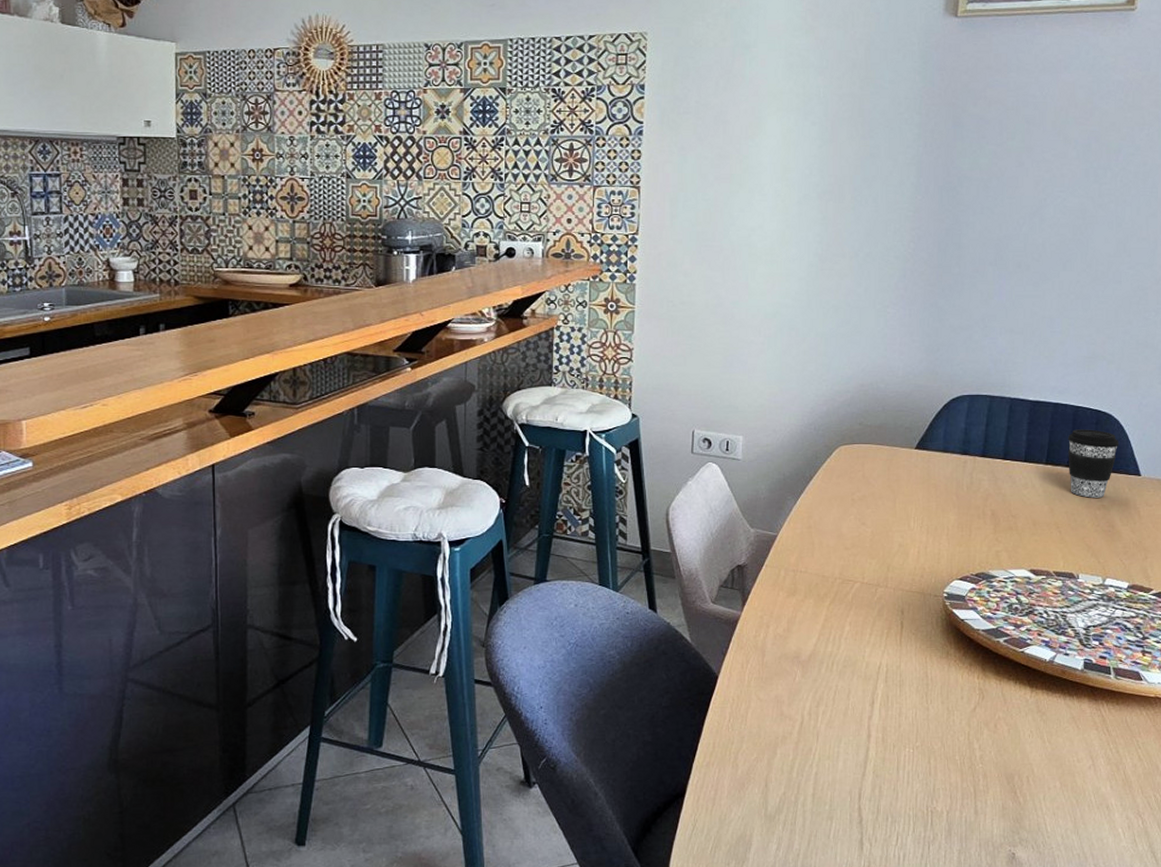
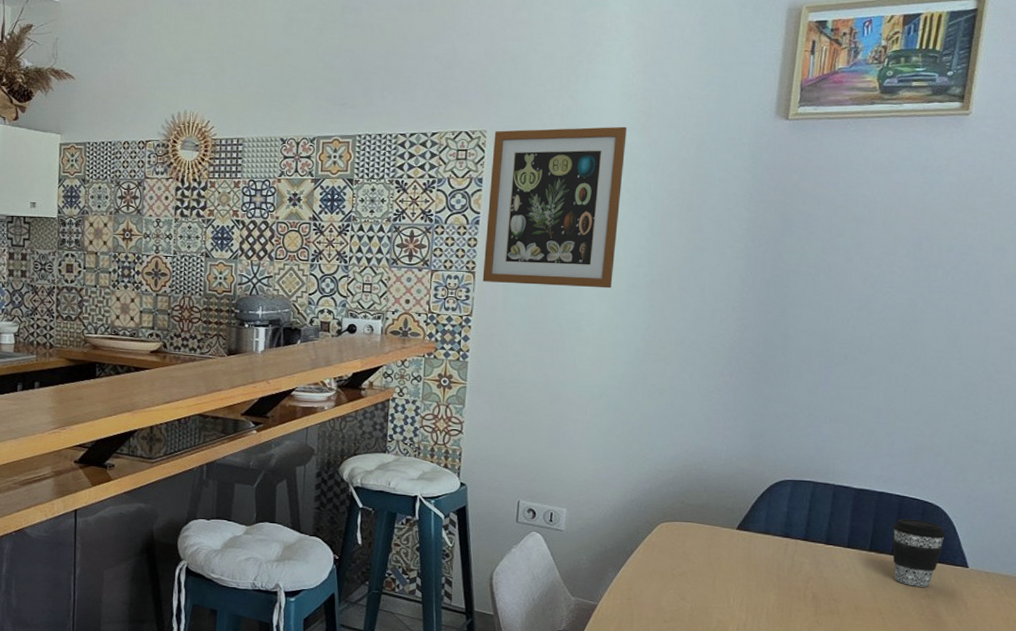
wall art: none [648,26,794,201] -> present [482,126,627,289]

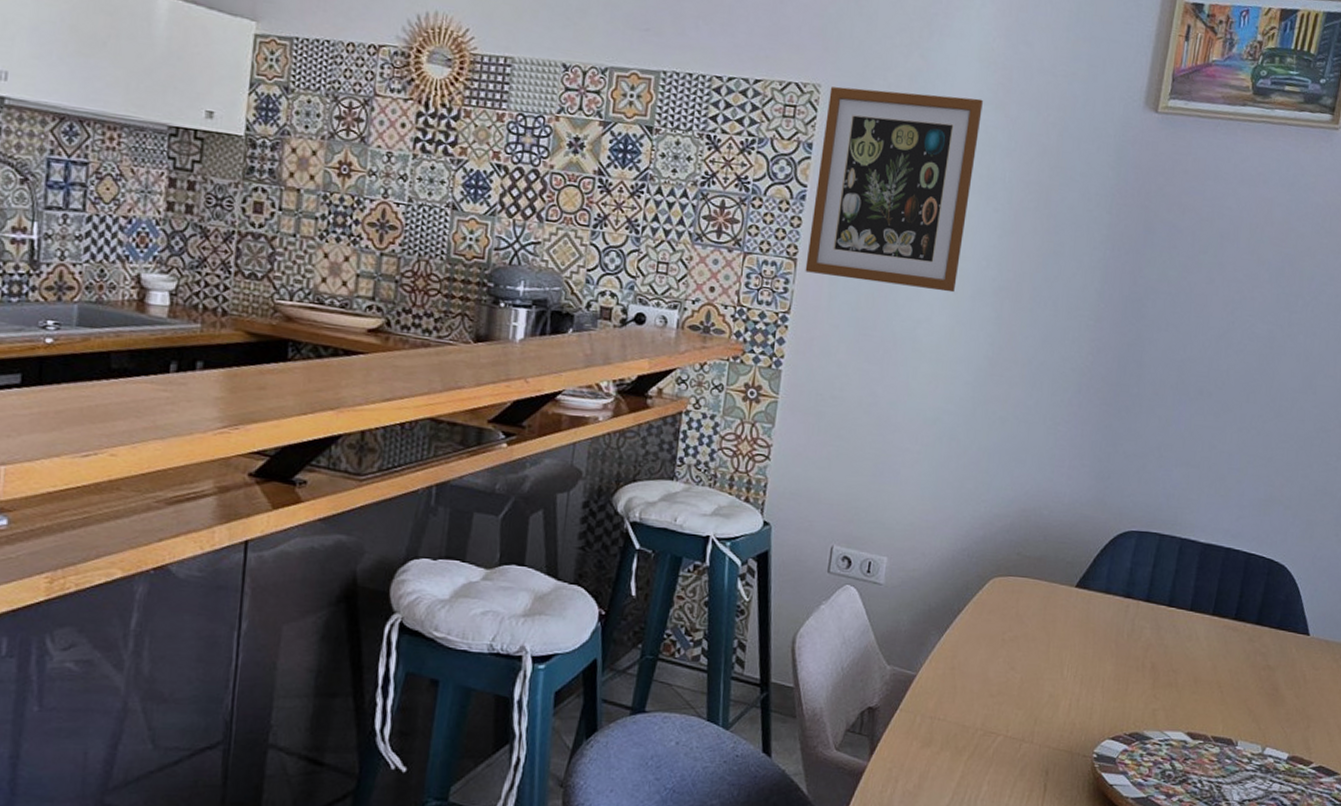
coffee cup: present [892,518,946,587] -> none [1235,579,1290,657]

